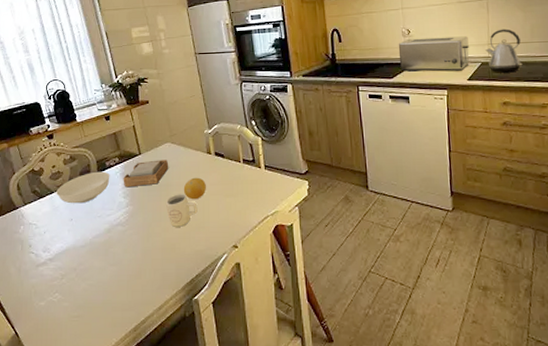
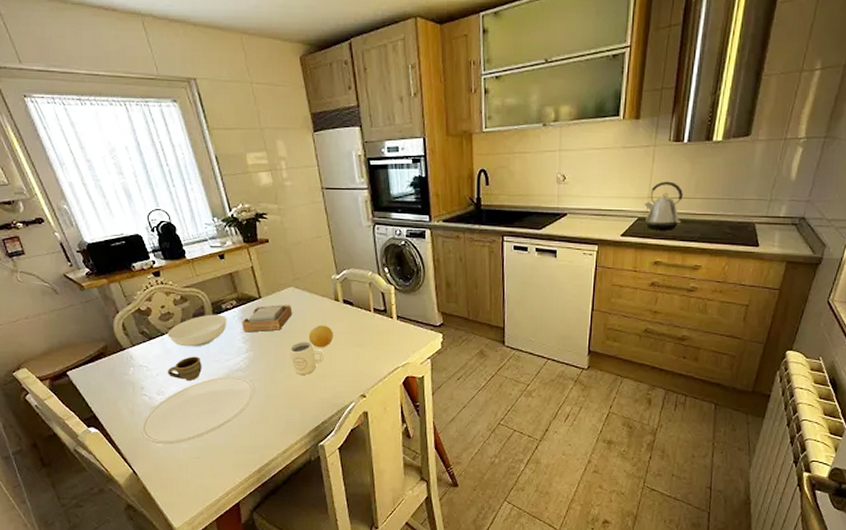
plate: none [26,231,132,303] -> present [141,376,254,444]
cup: none [53,212,85,237] -> present [167,356,202,380]
toaster: present [398,36,470,72] -> none [550,186,628,227]

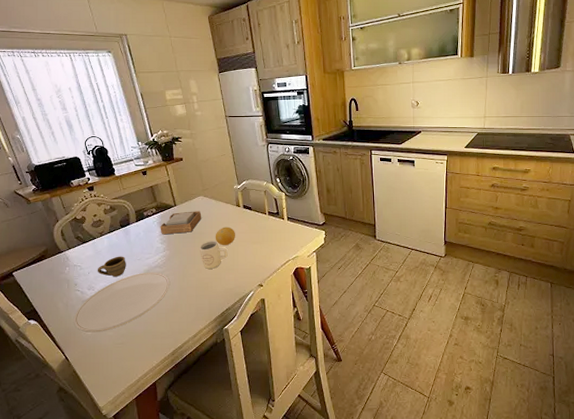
bowl: present [167,314,227,347] -> none [98,220,148,249]
kettle: present [644,181,683,230] -> none [481,104,512,142]

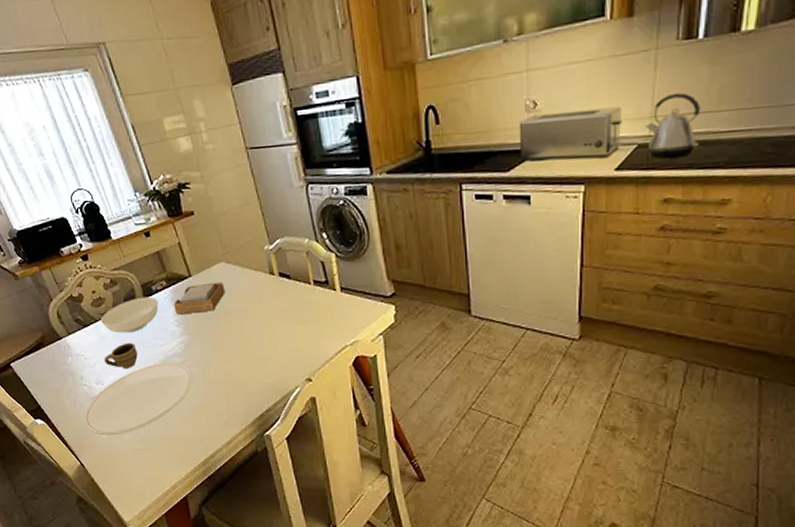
bowl: none [98,220,148,249] -> present [100,296,159,333]
mug: present [200,241,228,269] -> none [226,321,263,358]
fruit: present [215,227,235,246] -> none [244,302,271,328]
toaster: none [407,109,469,141] -> present [518,107,623,162]
kettle: none [481,104,512,142] -> present [645,92,700,159]

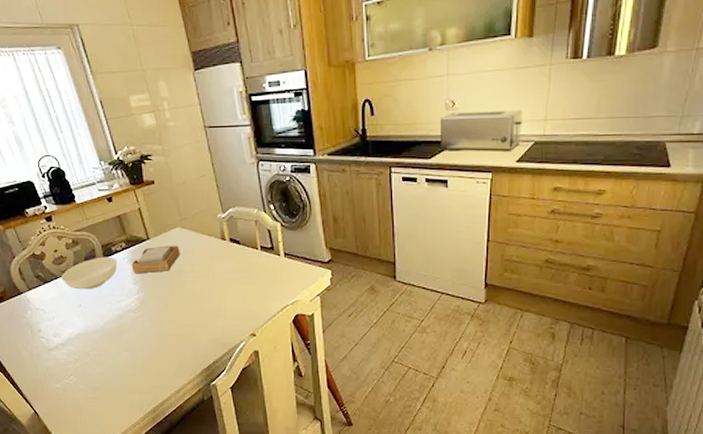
plate: present [84,362,192,436] -> none [40,317,146,385]
cup: present [103,342,138,368] -> none [62,298,95,322]
kettle: present [645,92,700,159] -> none [541,101,583,154]

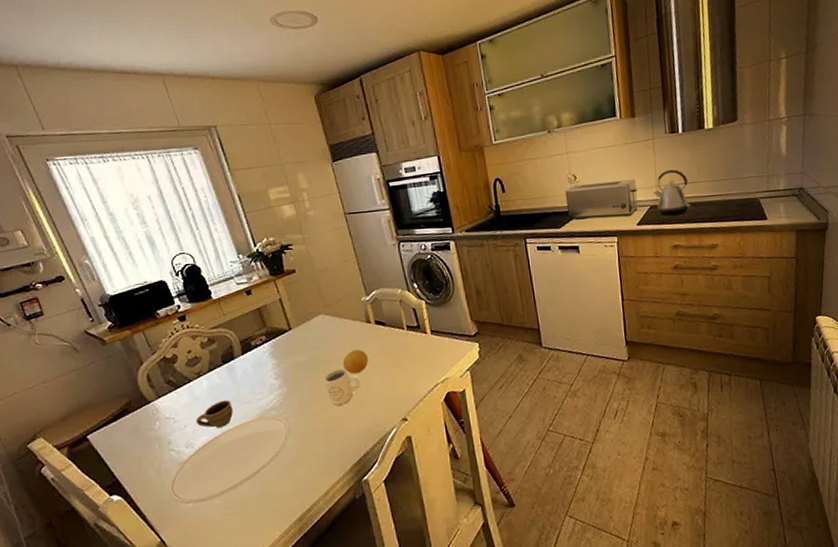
plate: none [40,317,146,385] -> present [169,416,290,504]
bowl: present [61,256,118,290] -> none [195,352,258,392]
cup: none [62,298,95,322] -> present [195,400,233,428]
napkin holder: present [131,245,180,274] -> none [272,333,325,368]
mug: none [179,281,213,314] -> present [324,368,360,406]
fruit: none [197,264,221,288] -> present [342,349,368,374]
kettle: none [541,101,583,154] -> present [653,169,691,216]

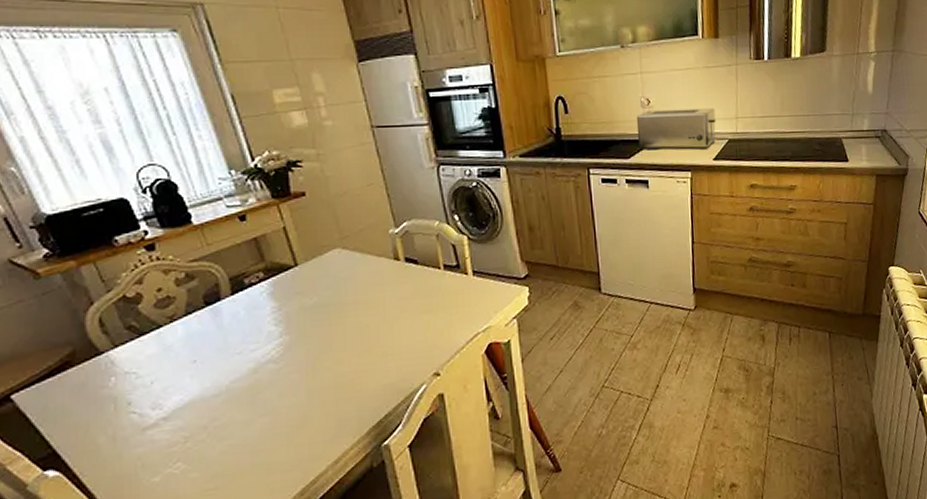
plate: present [169,416,290,504] -> none [127,370,292,478]
cup: present [195,400,233,428] -> none [166,350,217,385]
mug: present [324,368,360,406] -> none [339,314,384,358]
fruit: present [342,349,368,374] -> none [362,291,394,321]
kettle: present [653,169,691,216] -> none [733,100,772,152]

